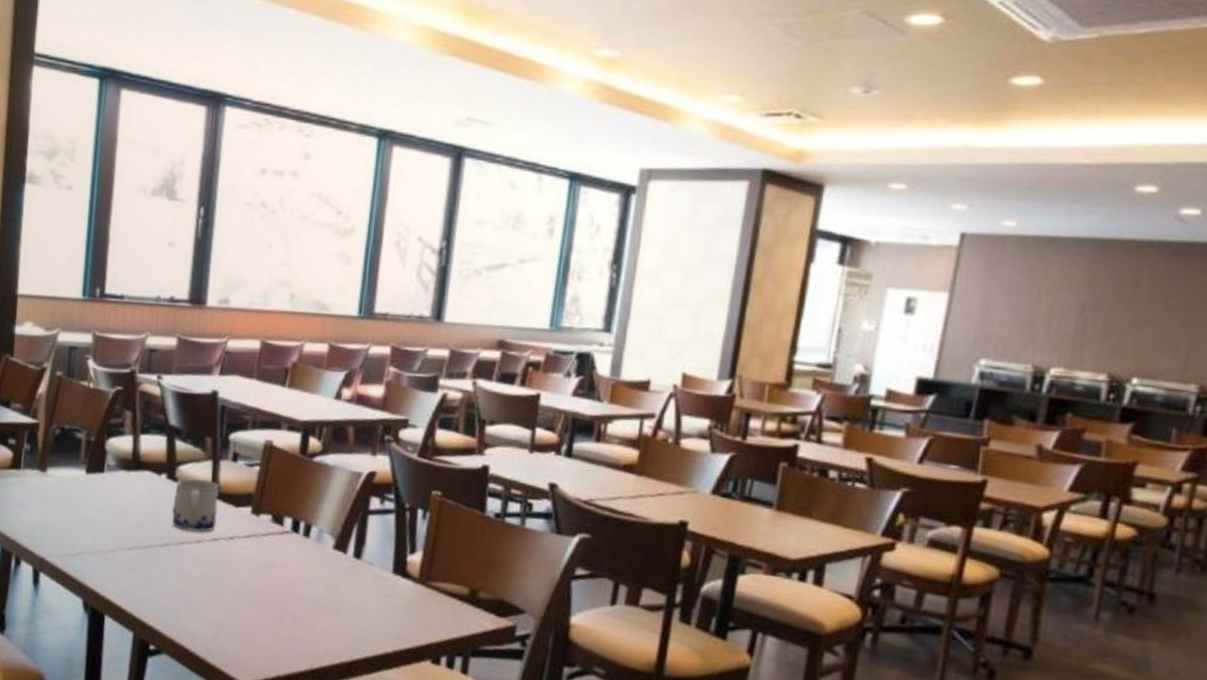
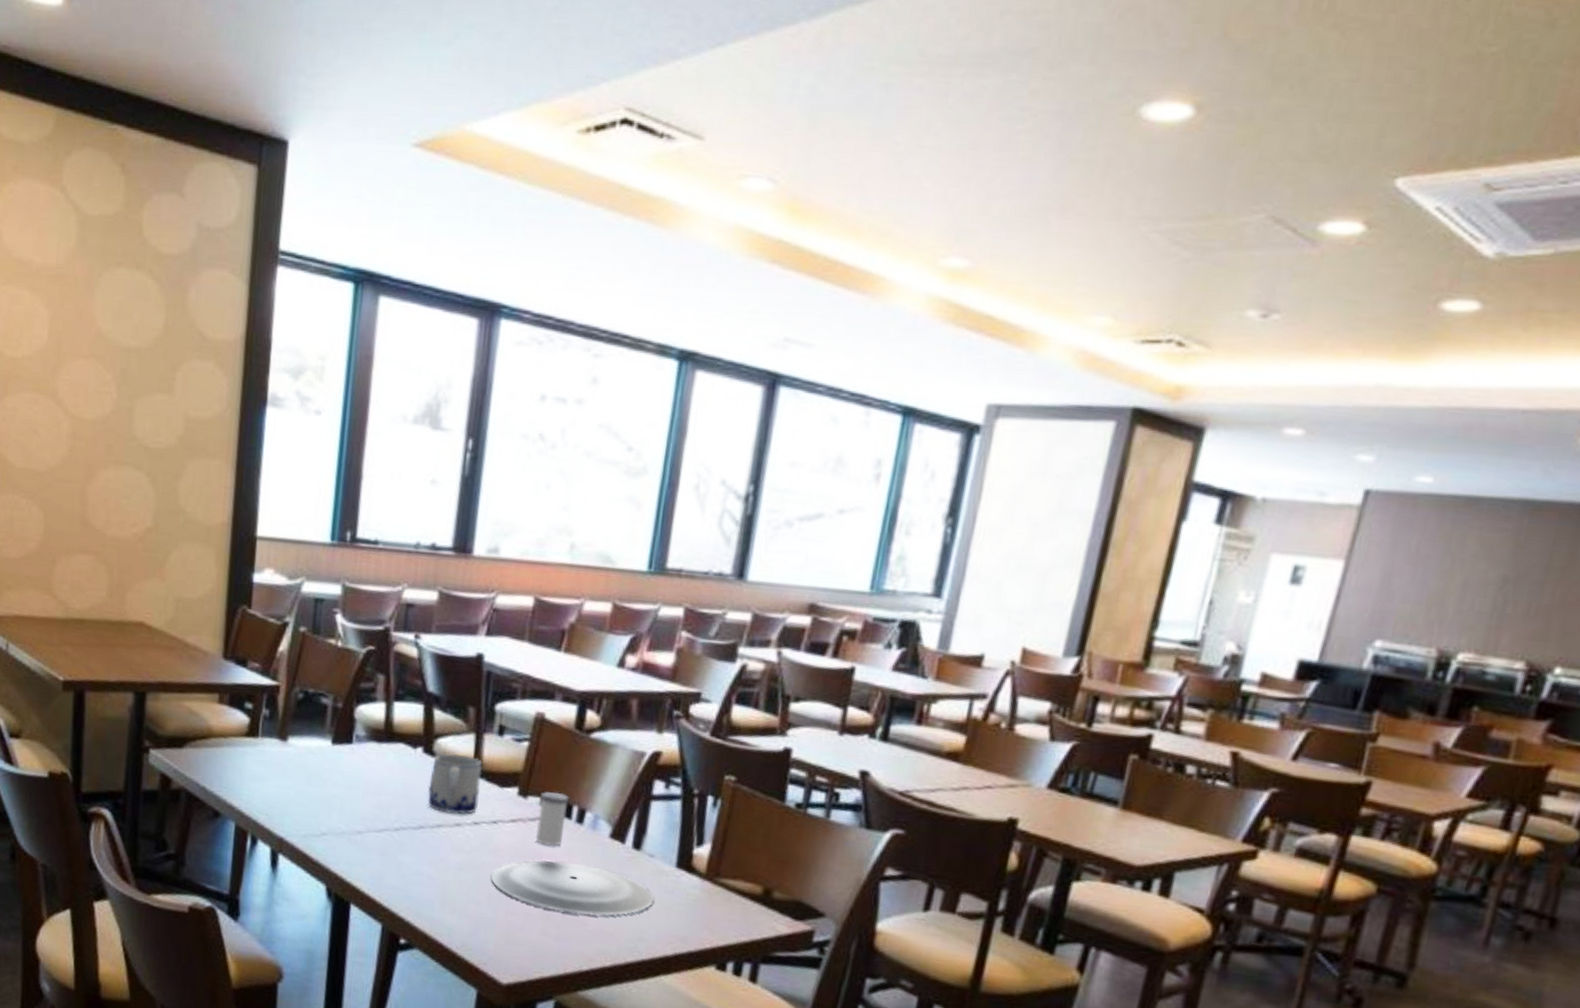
plate: none [230,571,375,619] -> present [491,860,655,916]
salt shaker: none [267,510,297,558] -> present [535,792,569,847]

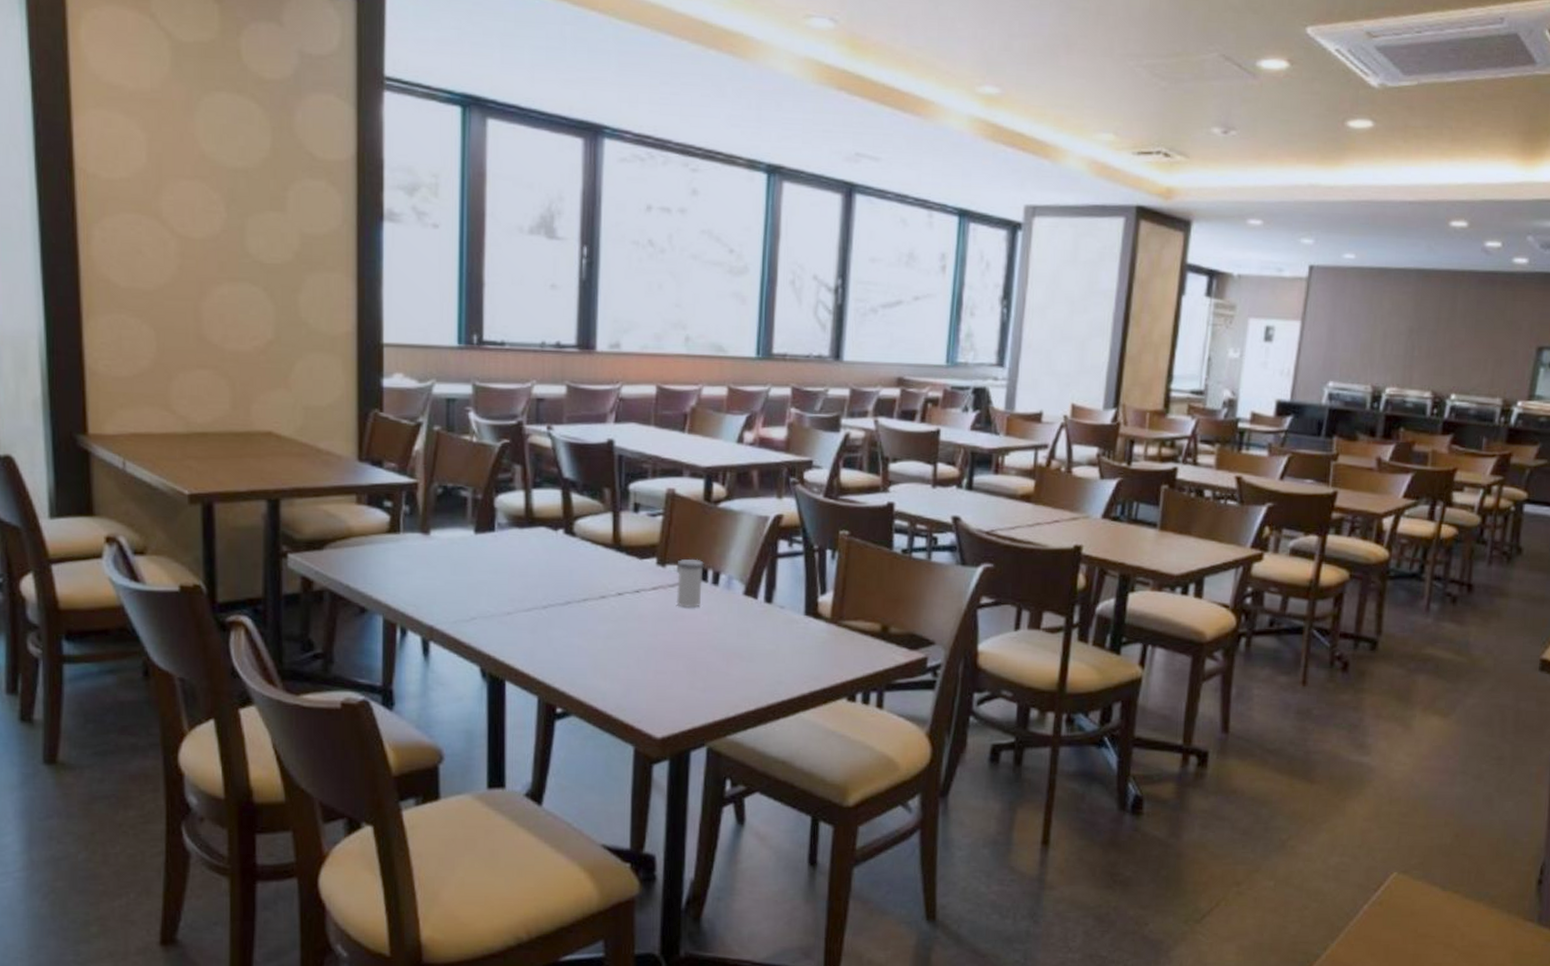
mug: present [427,753,483,815] -> none [571,532,622,588]
plate: present [491,860,655,916] -> none [639,620,788,667]

